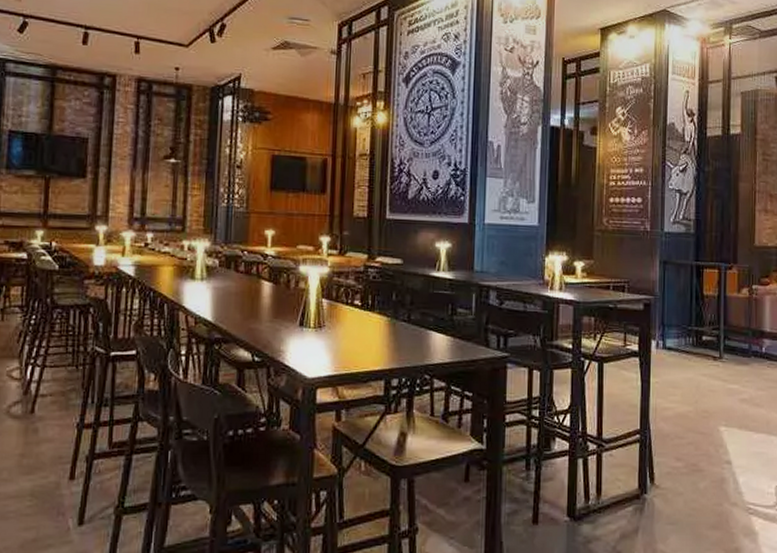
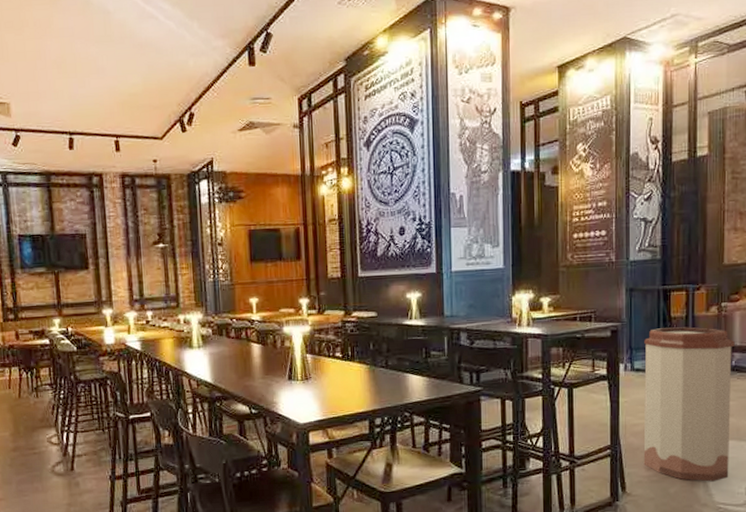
trash can: none [673,306,765,478] -> present [643,327,735,482]

